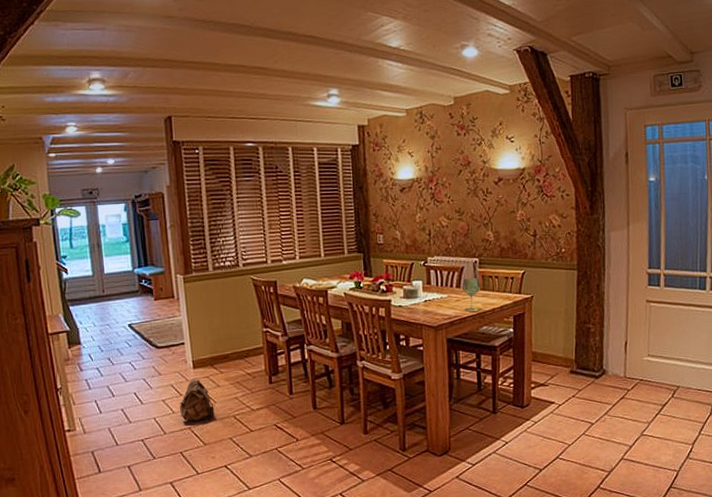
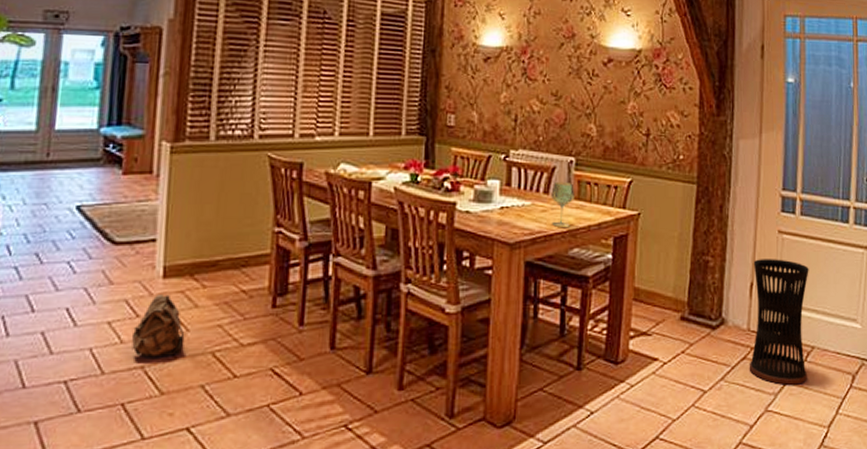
umbrella stand: none [626,322,674,416] -> present [749,259,809,385]

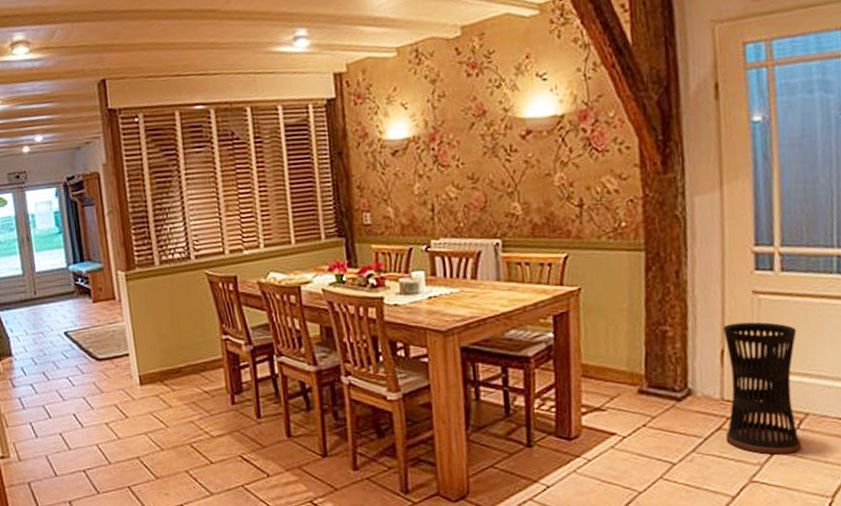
backpack: present [131,294,185,358] -> none [125,398,167,450]
wine glass: present [551,181,574,227] -> none [479,265,505,311]

